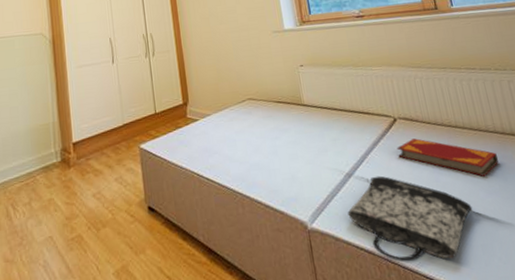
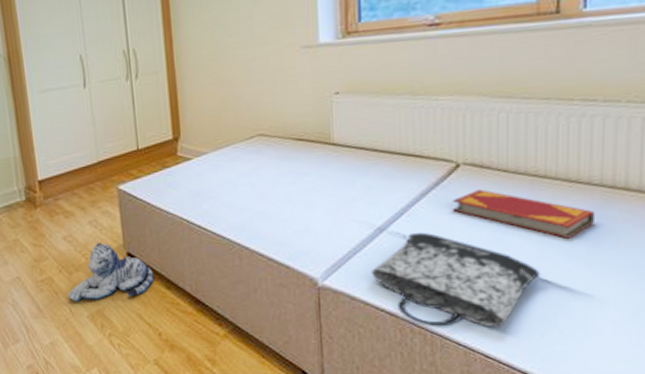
plush toy: none [96,197,173,259] -> present [68,242,155,302]

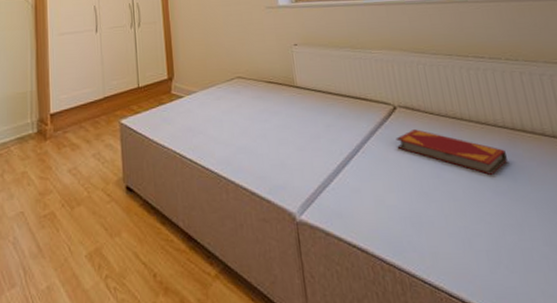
plush toy: present [68,242,155,302] -> none [69,175,151,239]
tote bag: present [371,232,540,327] -> none [340,167,477,264]

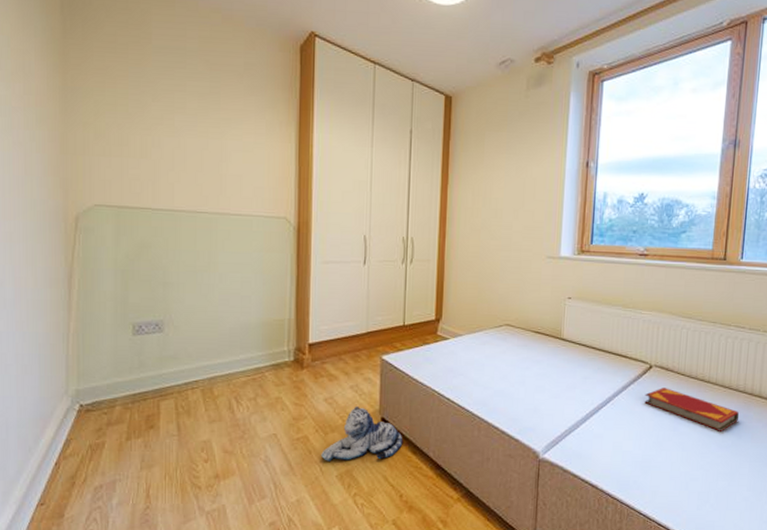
plush toy: none [69,175,151,239] -> present [321,405,403,461]

